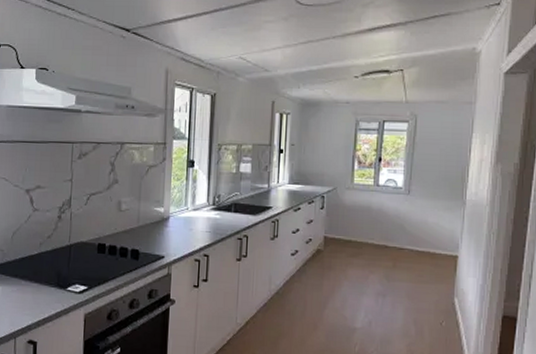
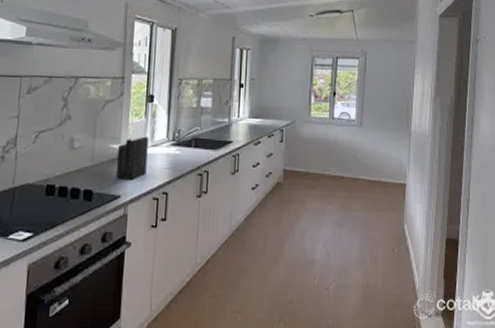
knife block: none [160,183,190,243] -> present [116,118,149,181]

